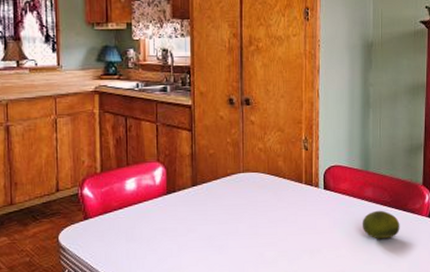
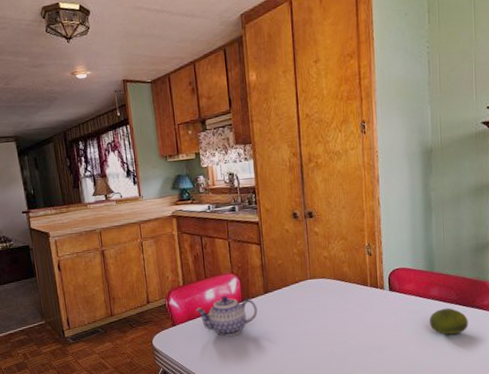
teapot: none [113,186,183,234] -> present [195,295,258,337]

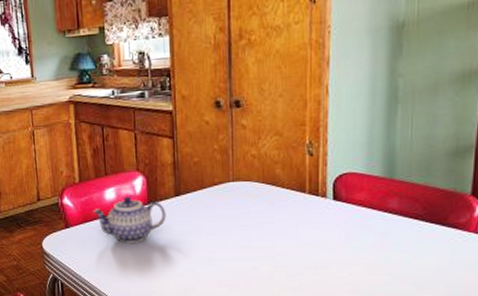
fruit: present [429,308,468,335] -> none [383,224,436,257]

